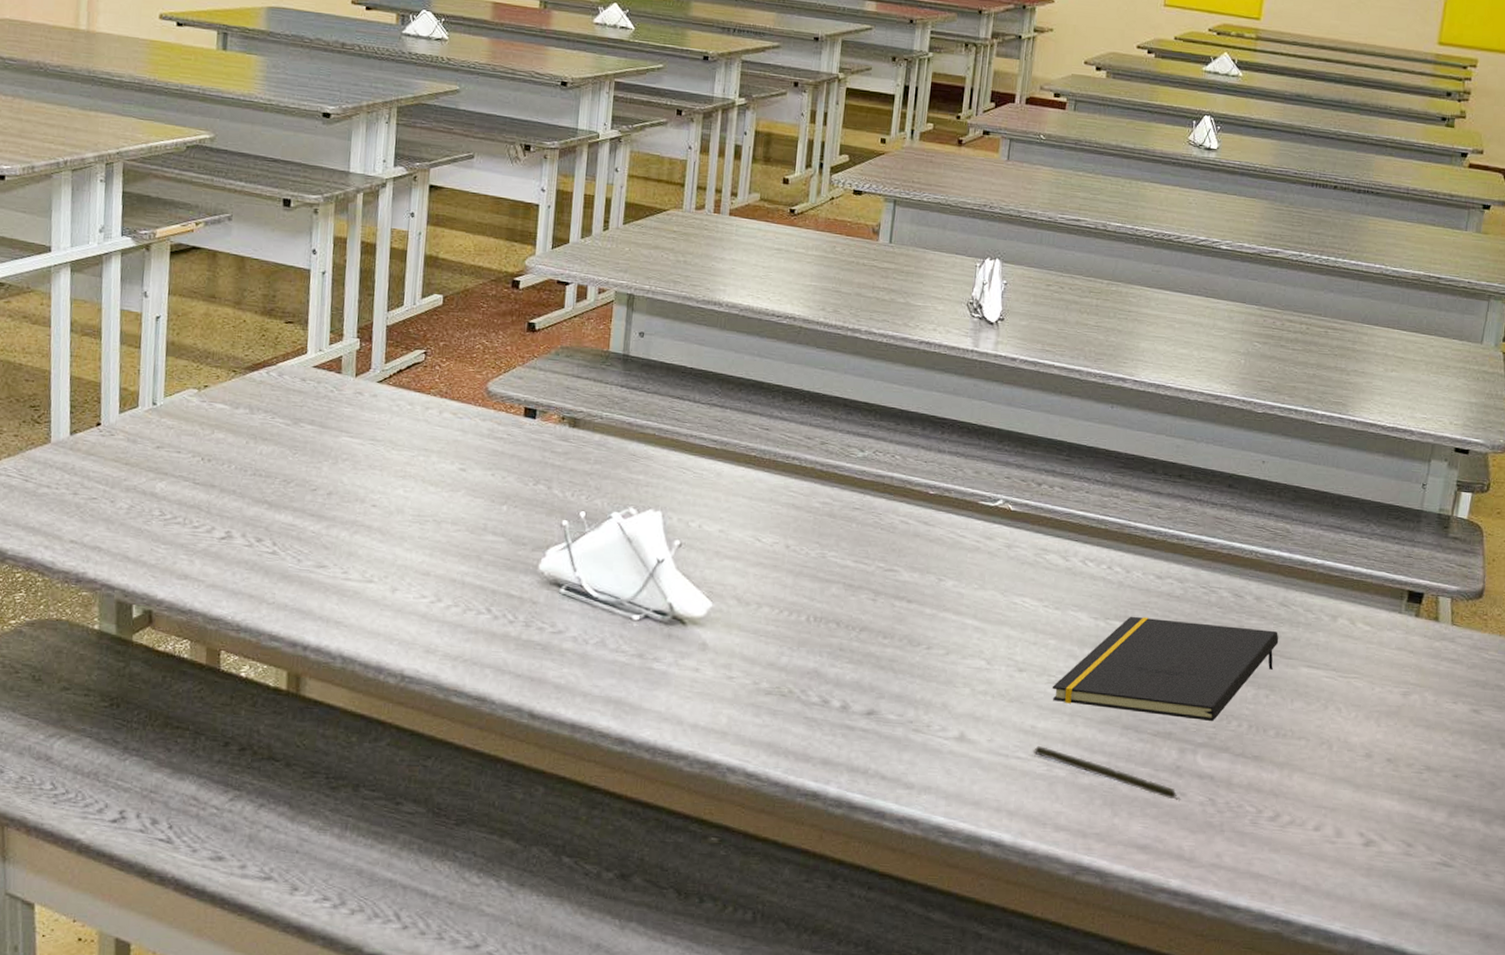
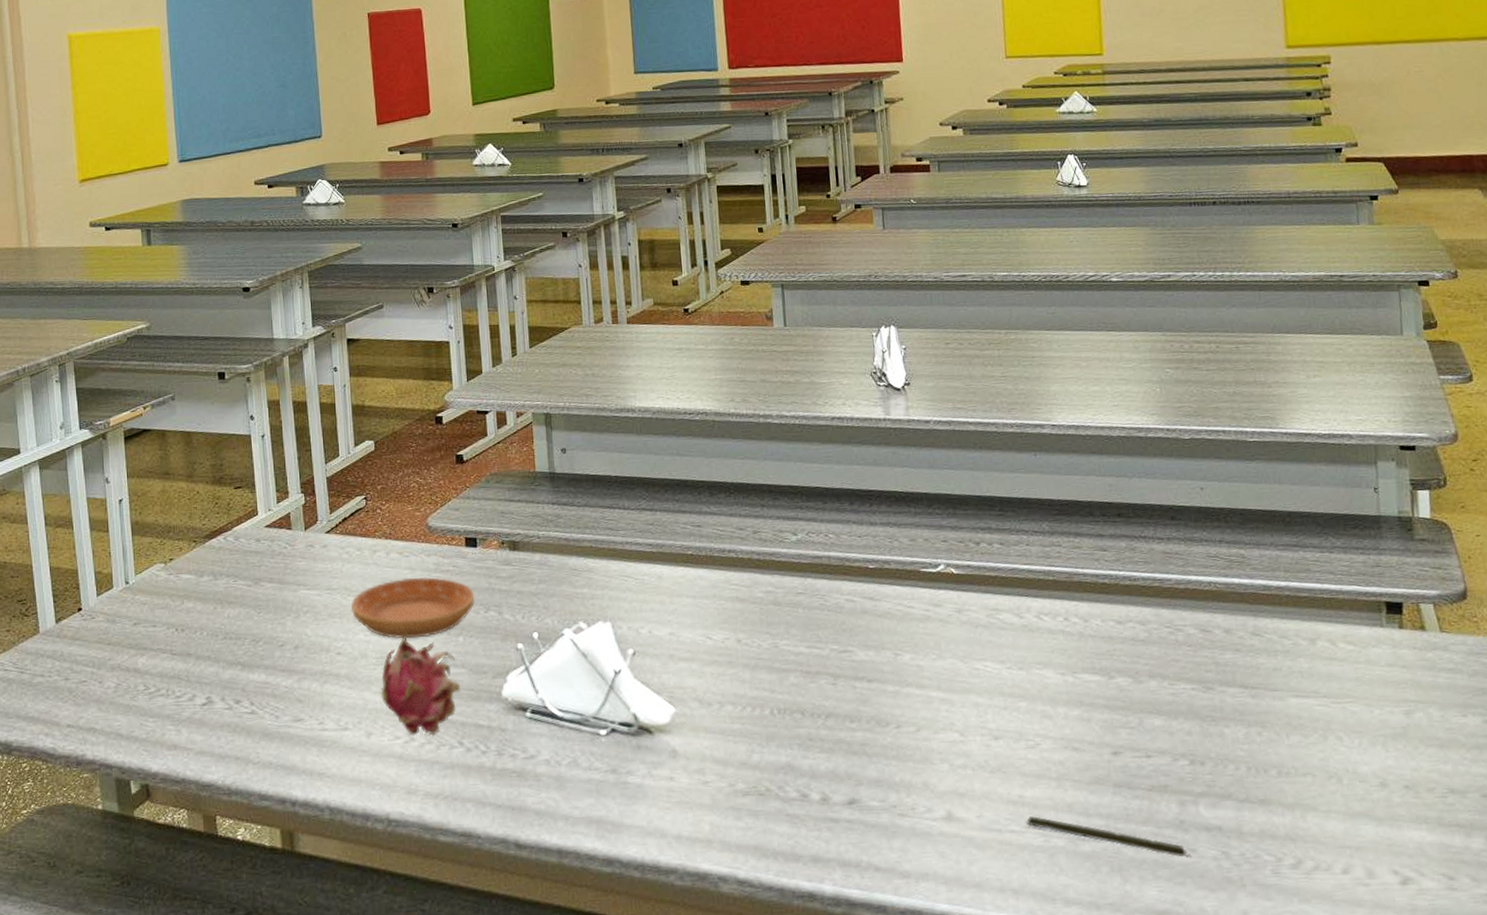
saucer: none [394,439,526,502] -> present [351,576,475,639]
fruit: none [412,492,497,599] -> present [380,630,460,735]
notepad: present [1052,616,1279,721] -> none [1032,662,1259,768]

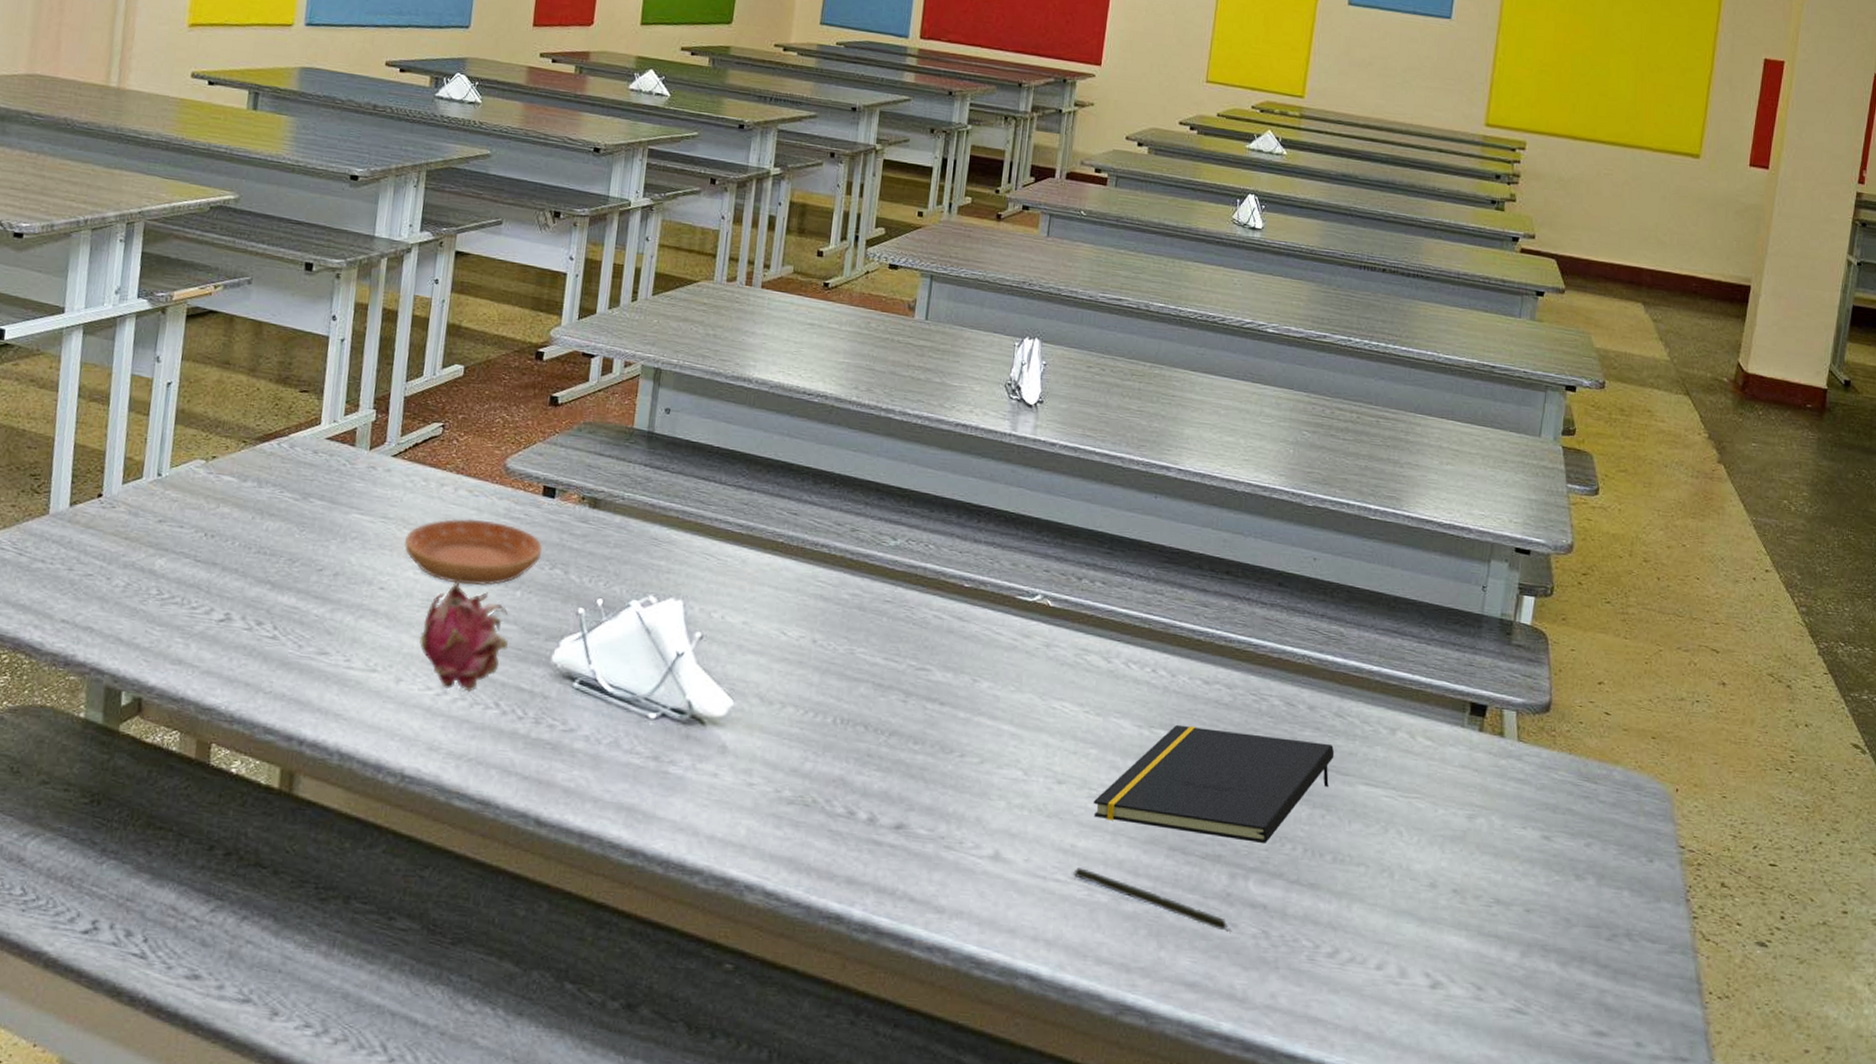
notepad: none [1032,662,1259,768] -> present [1093,724,1335,843]

